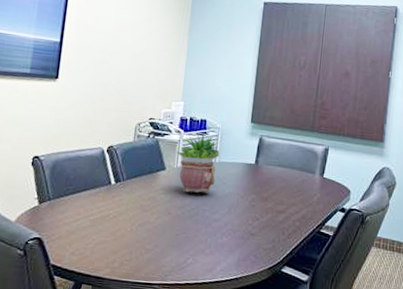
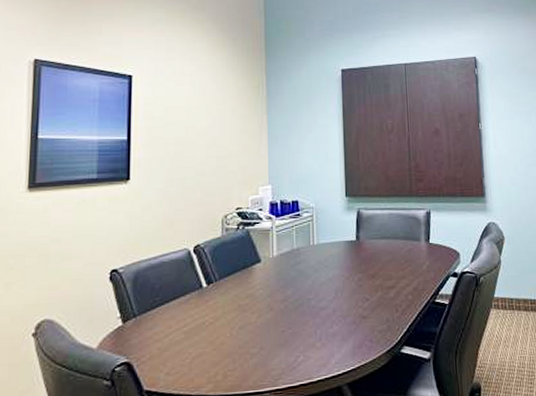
potted plant: present [176,133,220,194] -> none [270,216,317,283]

